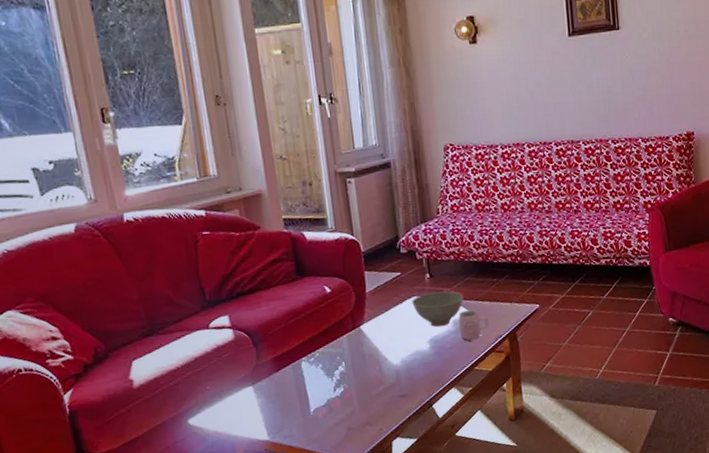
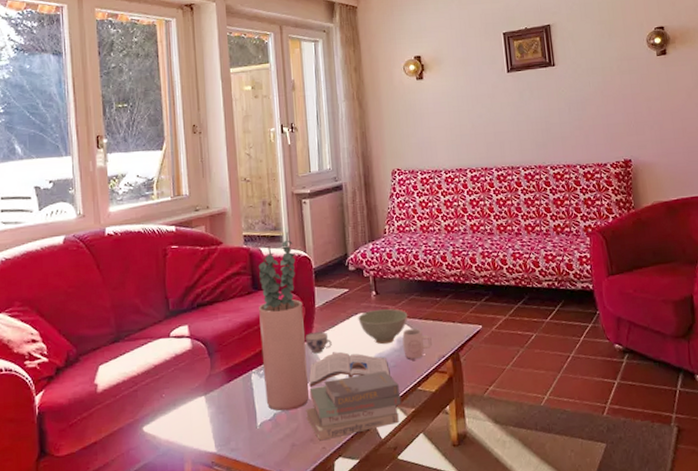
vase: none [302,214,364,397] -> present [258,232,310,411]
teacup: none [356,316,385,339] -> present [304,331,332,354]
books: none [360,353,459,423] -> present [305,371,402,441]
magazine: none [362,335,447,372] -> present [309,351,390,387]

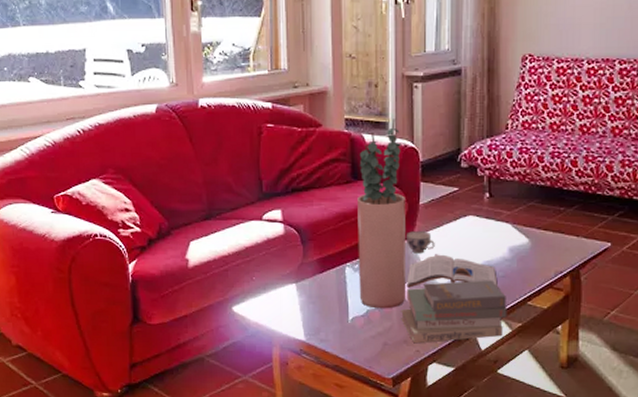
bowl: present [358,309,408,345] -> none [467,214,525,252]
mug: present [402,328,432,359] -> none [515,239,549,271]

